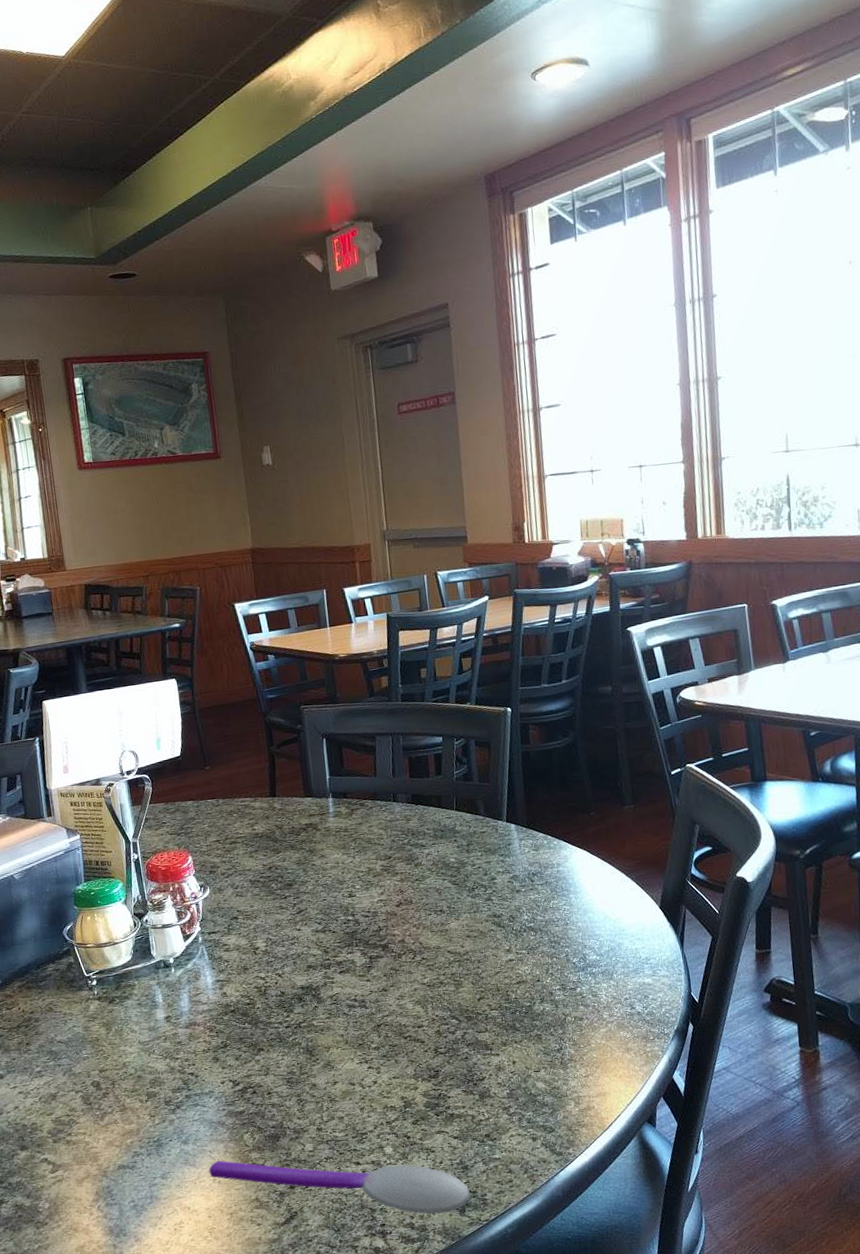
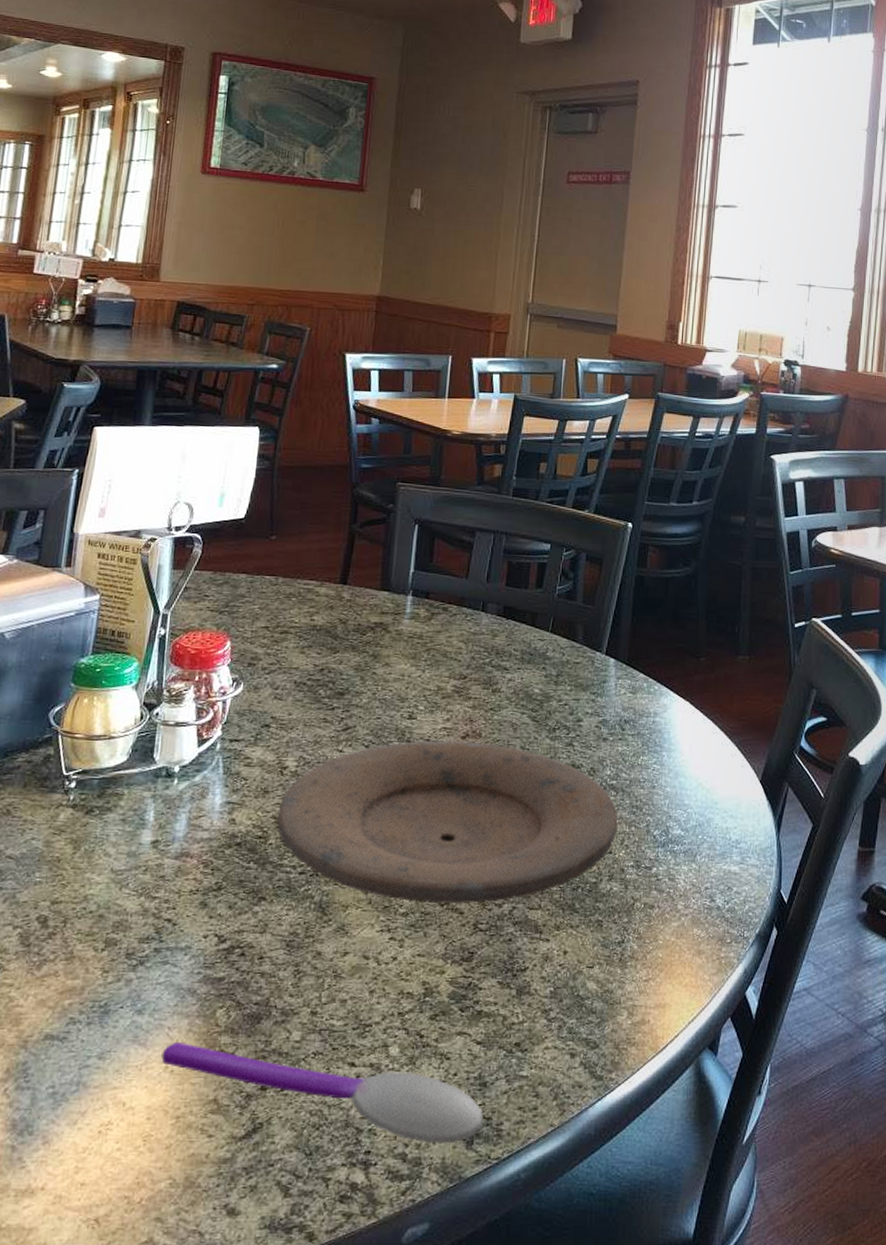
plate: none [258,907,542,1038] -> present [277,739,618,903]

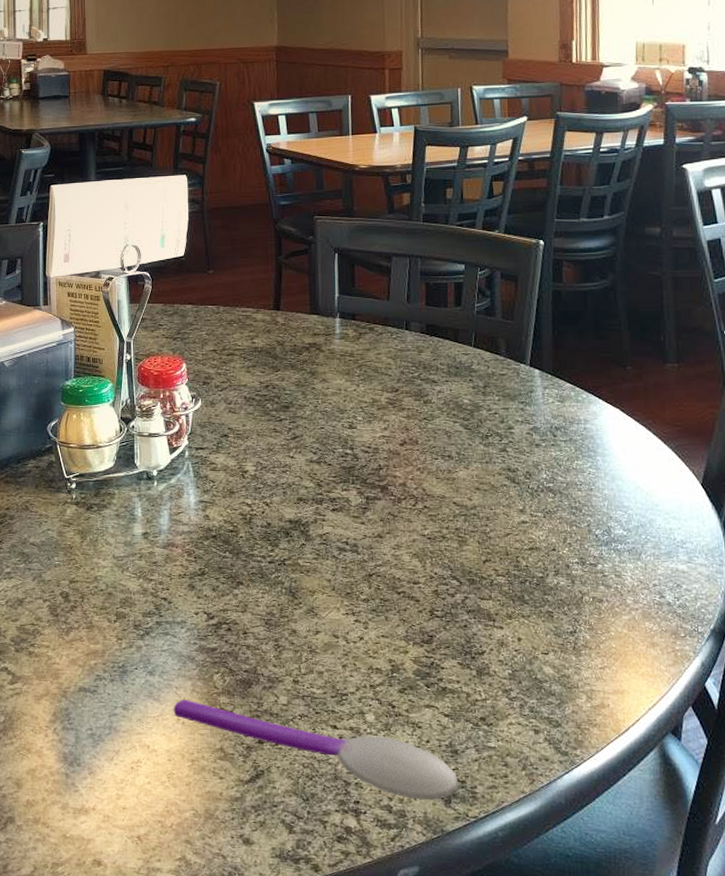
plate: present [277,739,618,903] -> none [244,446,559,593]

